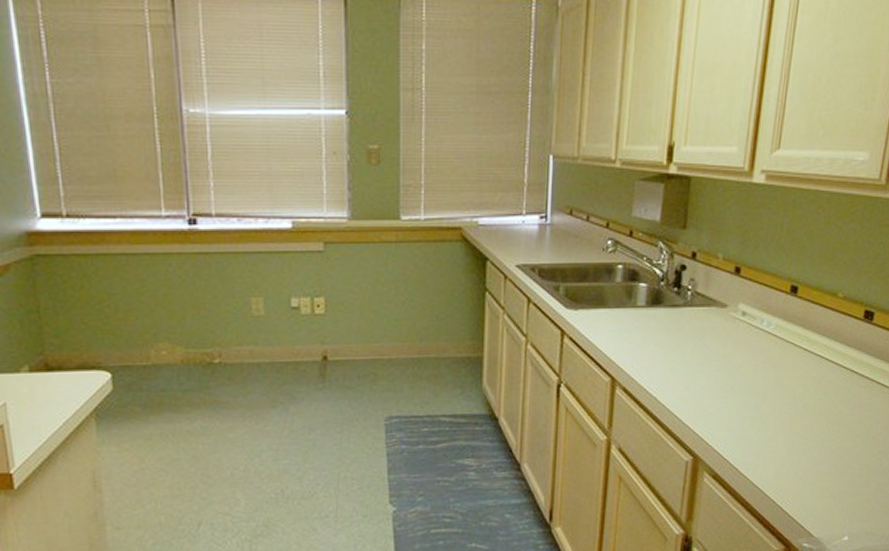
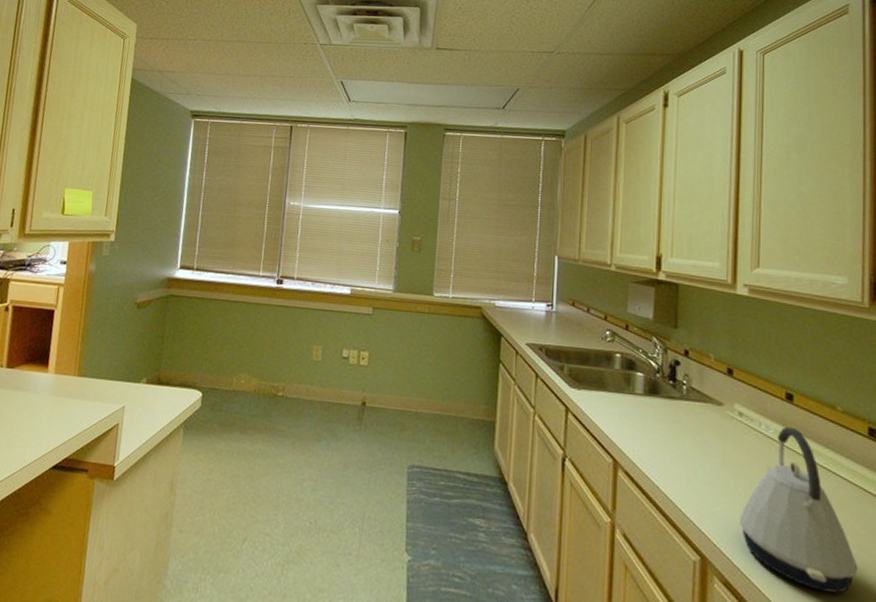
kettle: none [732,320,836,468] -> present [740,426,858,594]

